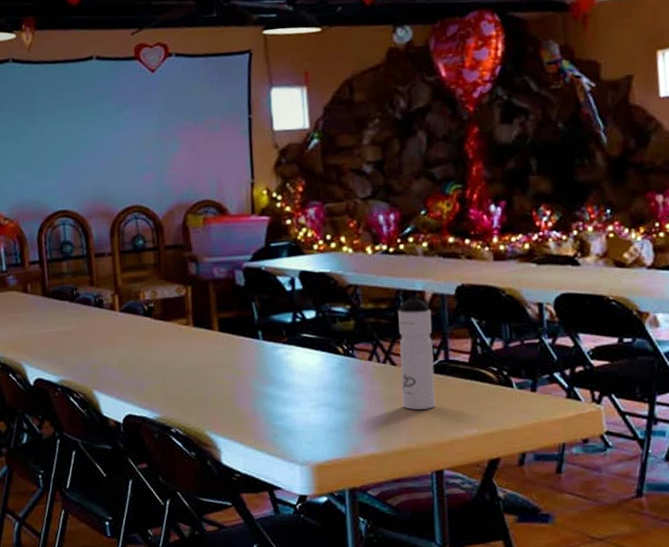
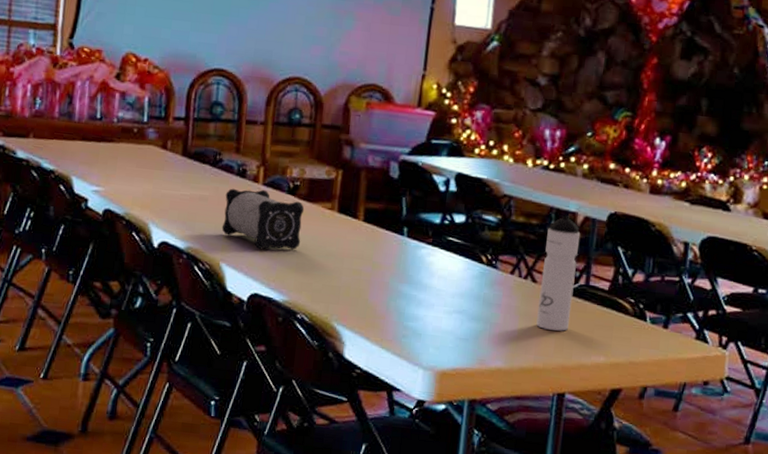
speaker: none [87,316,164,373] -> present [221,188,305,250]

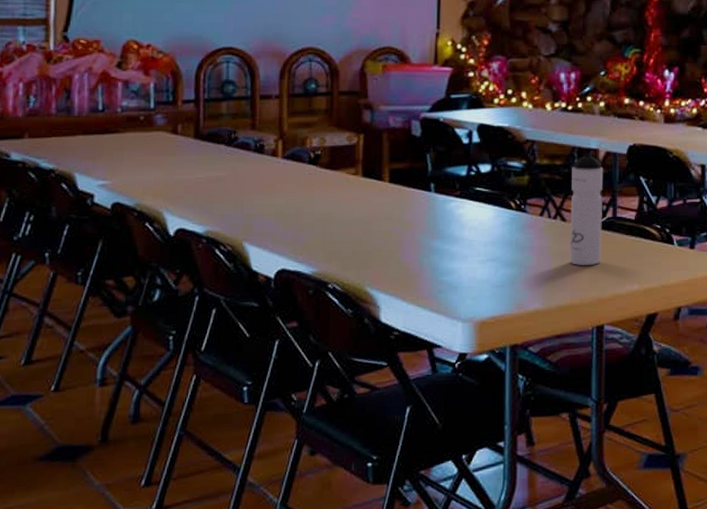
speaker: present [221,188,305,250] -> none [242,162,328,224]

